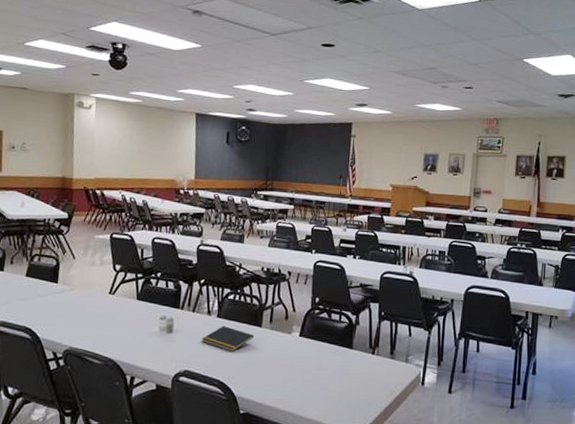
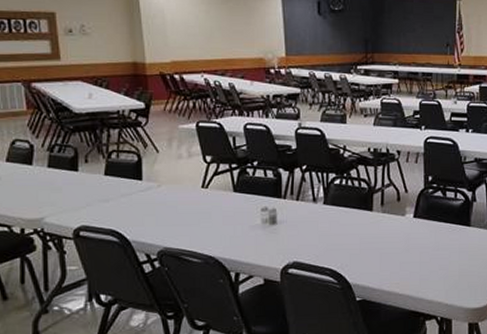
notepad: present [202,326,254,352] -> none [309,213,365,239]

